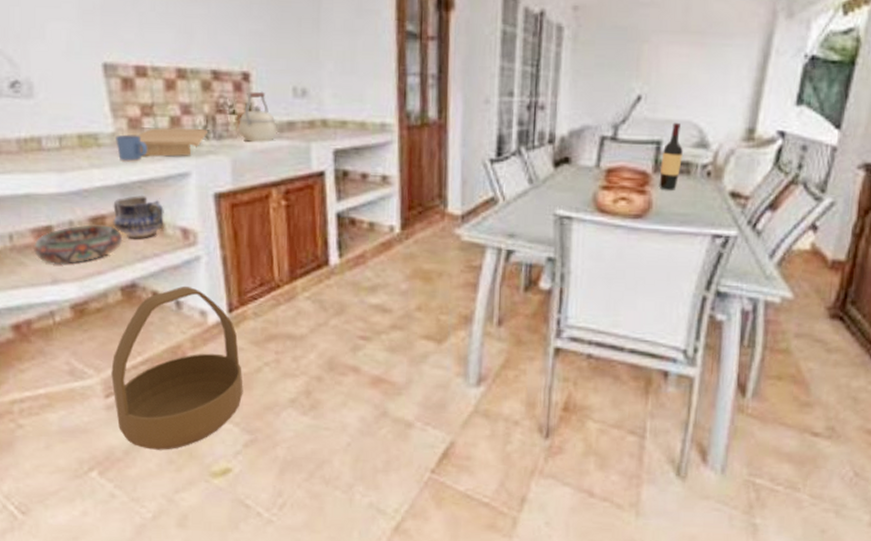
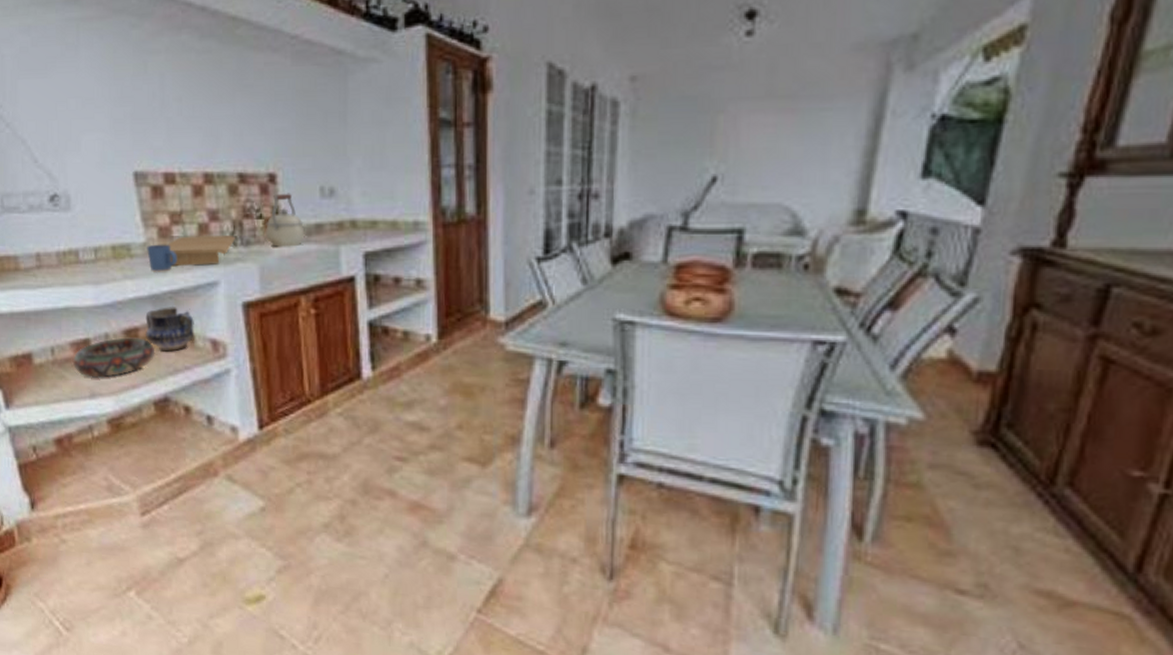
basket: present [111,285,243,450] -> none [146,400,276,573]
wine bottle: present [659,122,683,190] -> none [742,206,772,288]

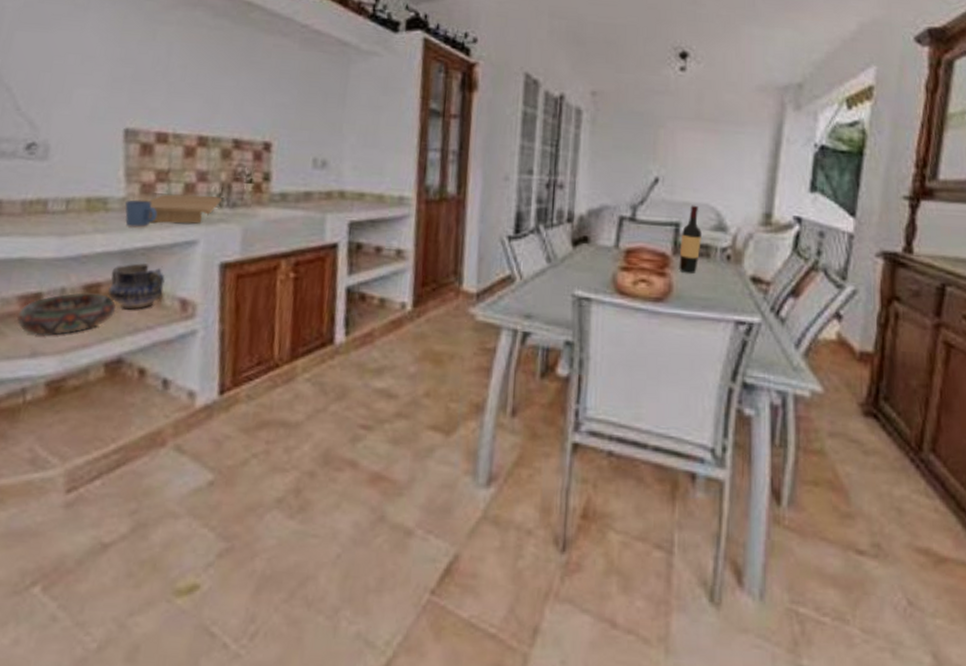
kettle: present [266,193,306,247] -> none [253,161,295,212]
wine bottle: none [742,206,772,288] -> present [679,205,702,273]

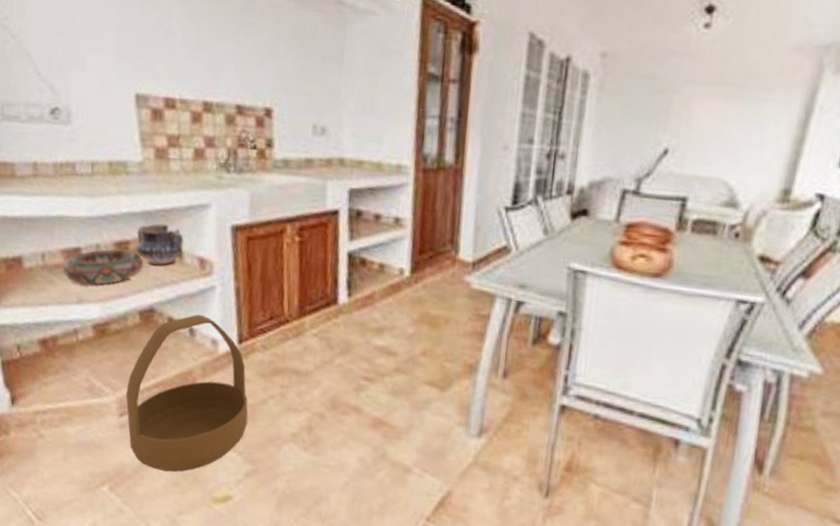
basket: none [75,362,227,560] -> present [126,314,248,472]
mug: present [125,199,158,228] -> none [143,164,172,191]
cutting board: present [149,194,223,224] -> none [163,158,230,188]
wine bottle: present [679,205,702,273] -> none [681,179,710,250]

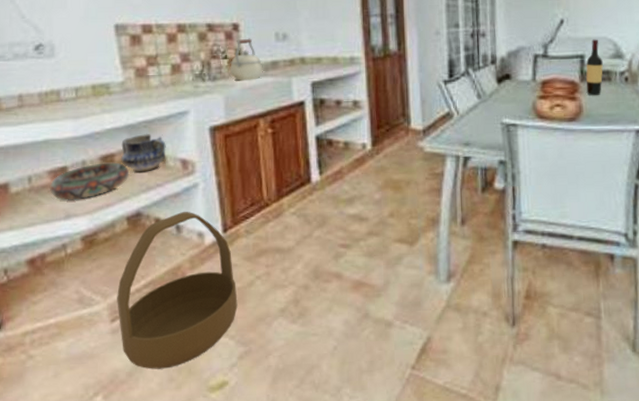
kettle: none [258,127,297,178] -> present [230,38,264,81]
wine bottle: none [681,179,710,250] -> present [586,39,603,96]

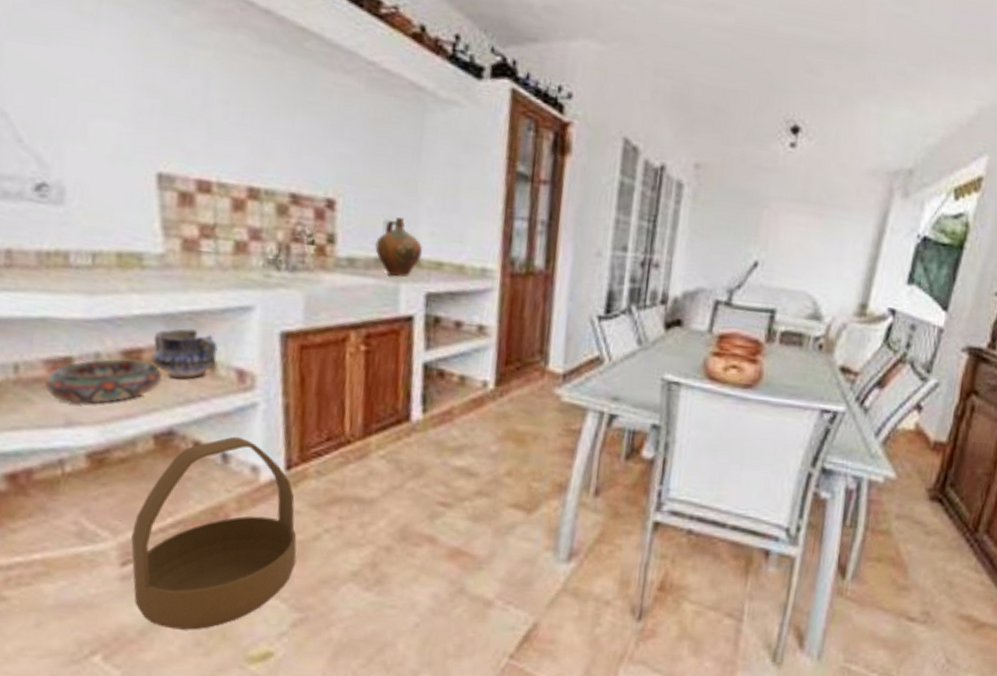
kettle: present [230,38,264,81] -> none [316,221,364,279]
ceramic jug: none [271,29,306,73] -> present [375,217,423,277]
wine bottle: present [586,39,603,96] -> none [770,292,797,362]

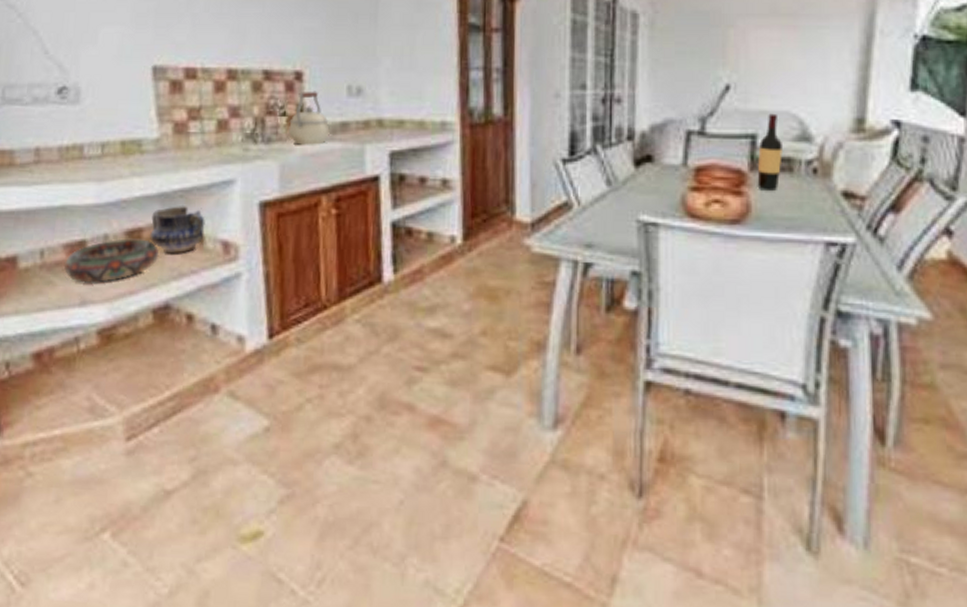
basket: present [131,436,297,630] -> none [134,307,282,507]
kettle: none [316,221,364,279] -> present [288,91,331,145]
ceramic jug: present [375,217,423,277] -> none [340,81,385,139]
wine bottle: none [770,292,797,362] -> present [757,113,783,191]

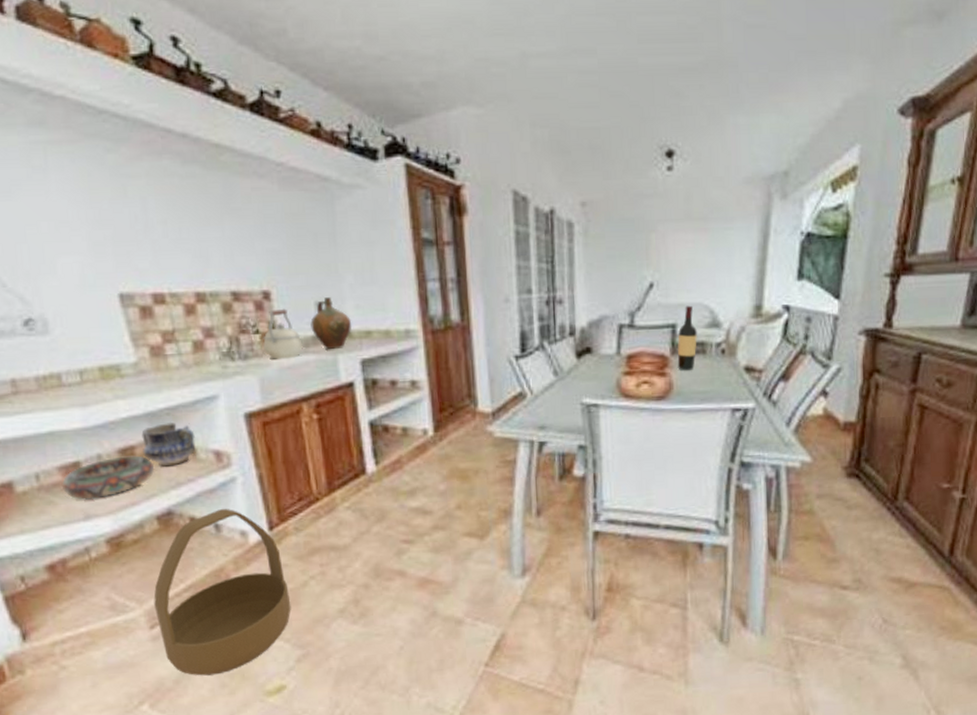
basket: none [134,307,282,507] -> present [154,508,291,676]
ceramic jug: none [340,81,385,139] -> present [310,297,352,350]

